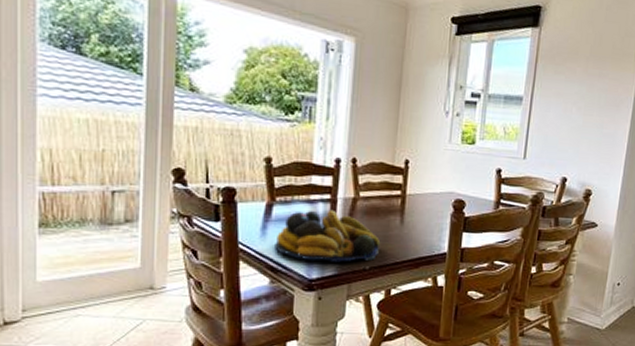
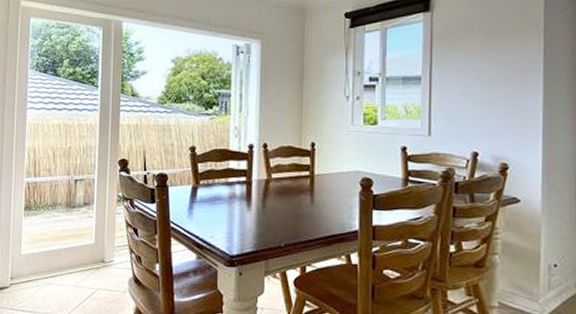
fruit bowl: present [275,209,380,262] -> none [200,190,292,240]

